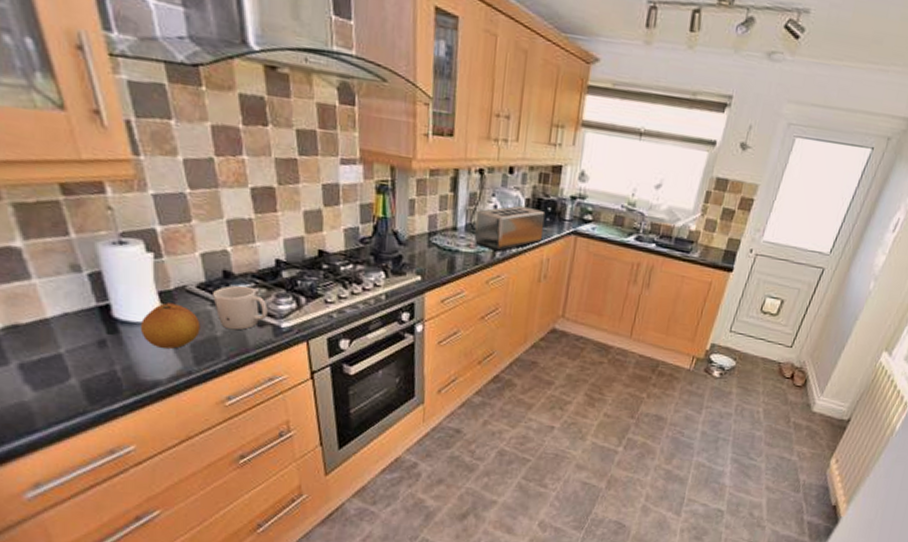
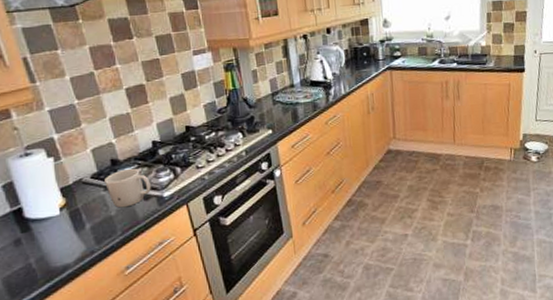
fruit: present [140,302,201,349] -> none [47,195,98,236]
toaster: present [474,205,546,252] -> none [307,56,365,97]

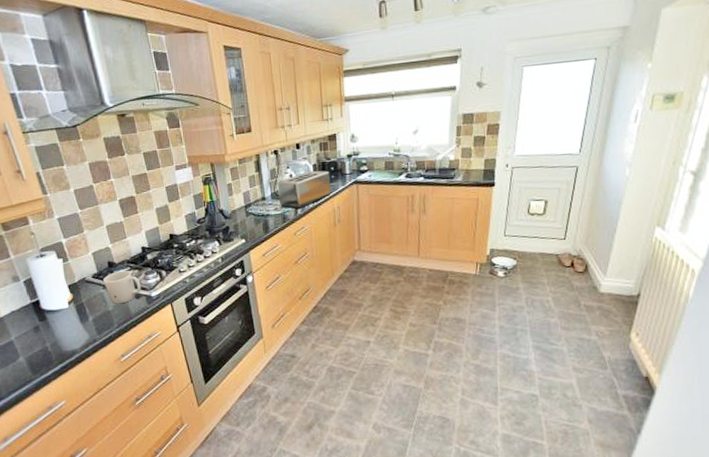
toaster: none [307,56,365,97] -> present [277,170,332,210]

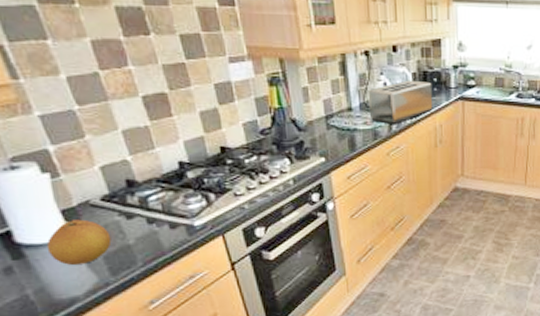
fruit: none [59,292,98,325] -> present [46,219,112,265]
mug: present [103,270,141,304] -> none [119,191,179,236]

